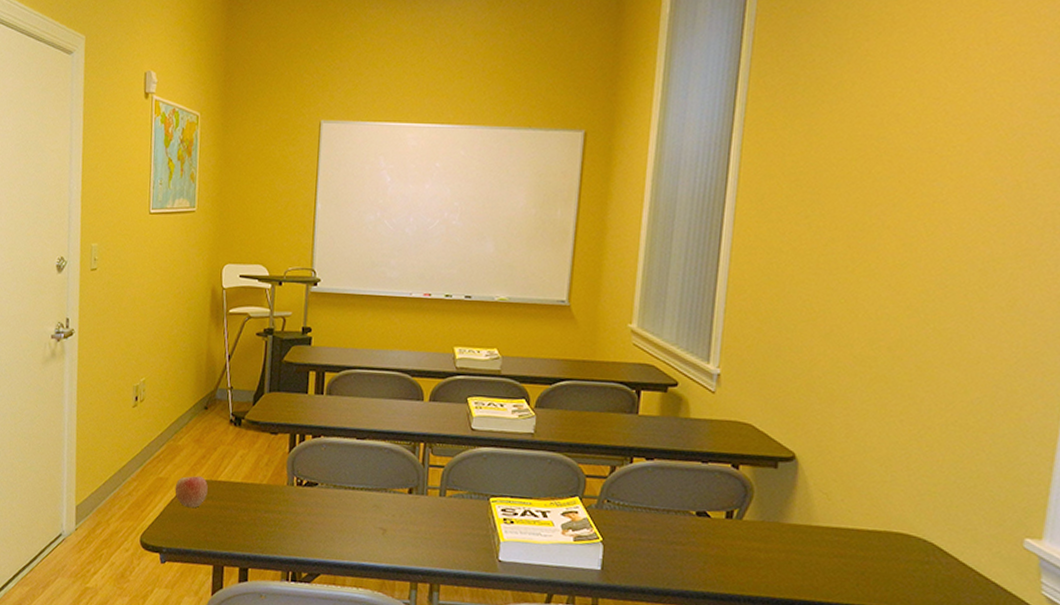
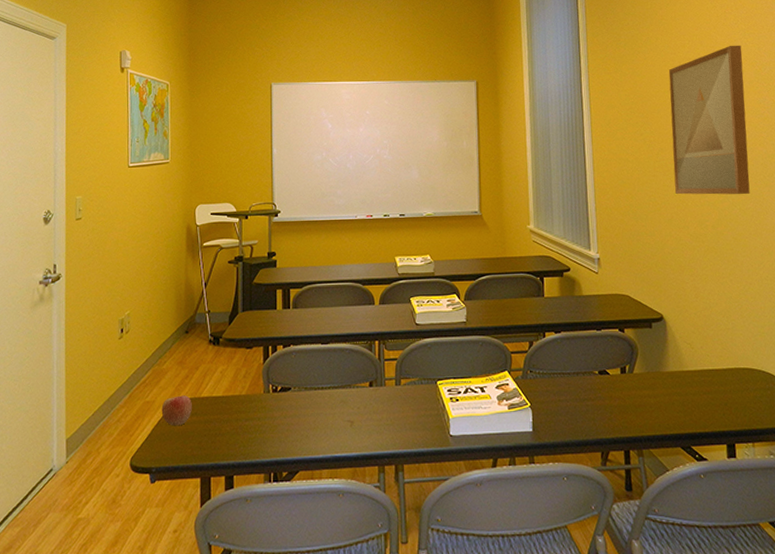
wall art: none [842,97,984,310] -> present [668,45,750,195]

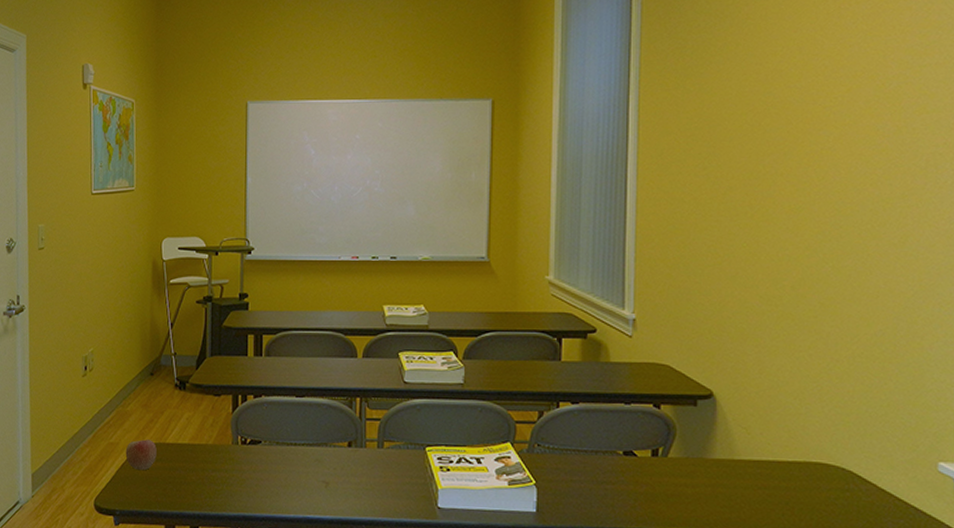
wall art: present [668,45,750,195] -> none [745,51,859,249]

